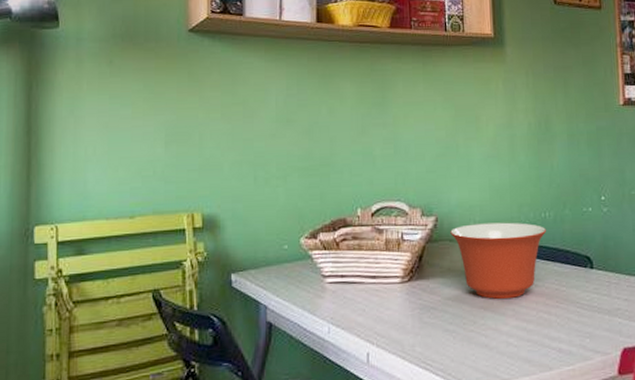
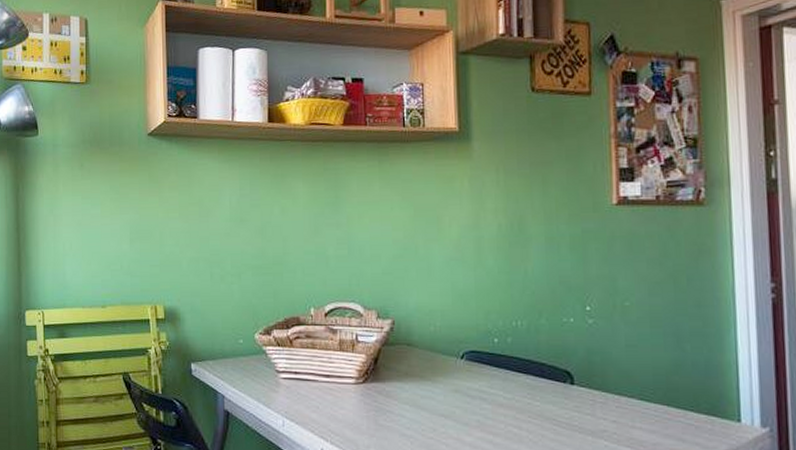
mixing bowl: present [450,222,547,299] -> none [408,329,519,408]

